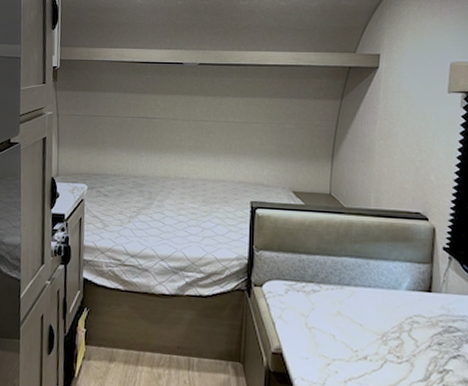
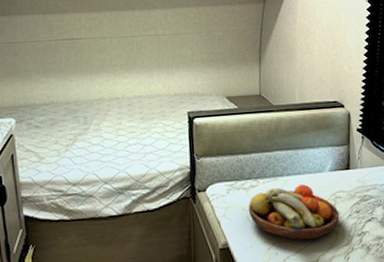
fruit bowl: none [307,297,416,365] -> present [248,184,340,241]

